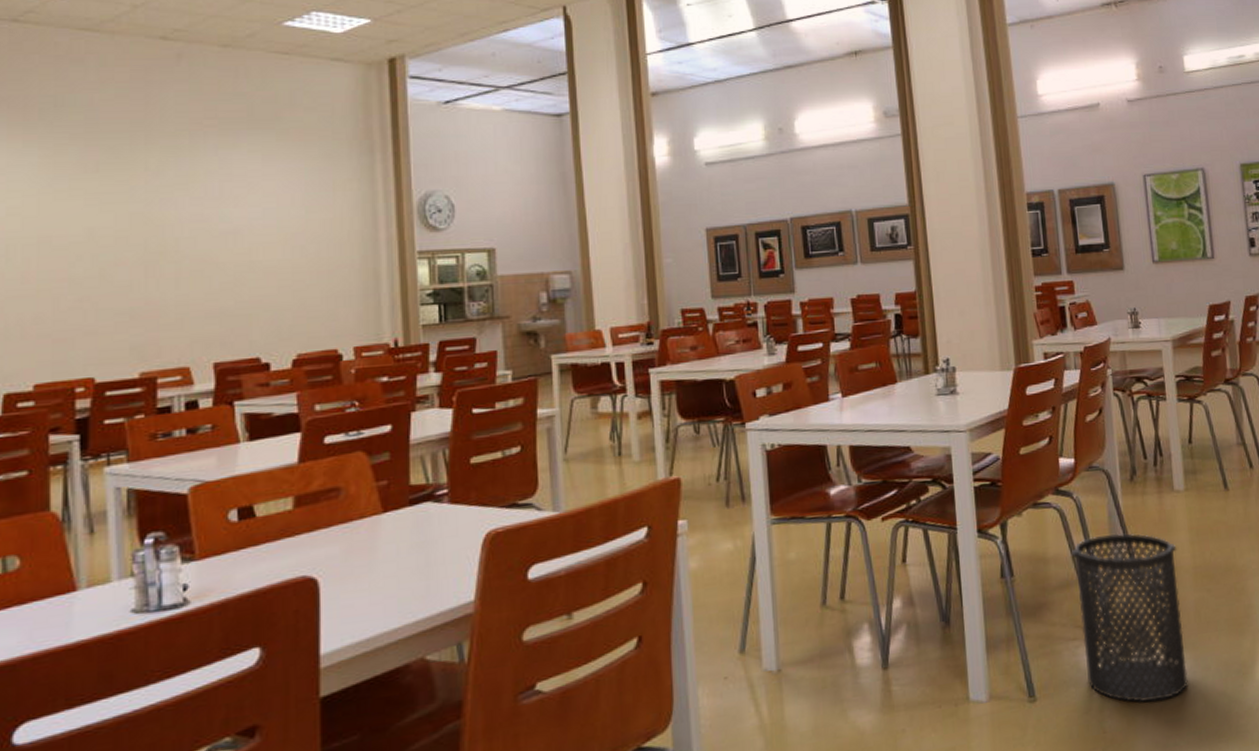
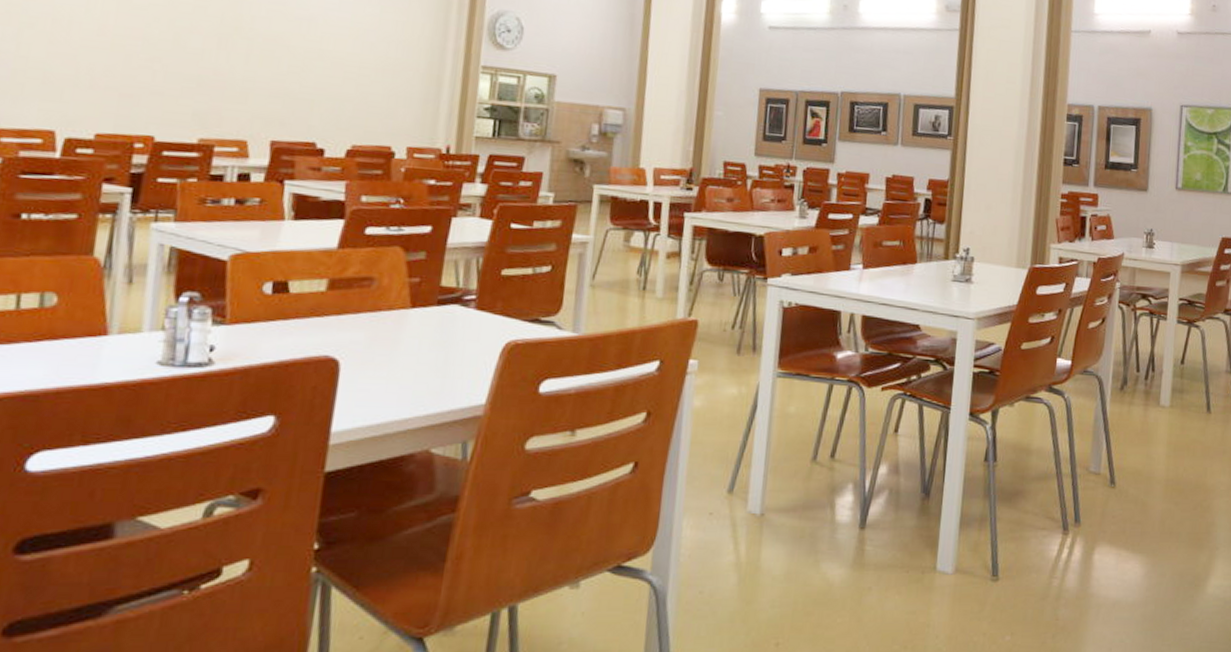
trash can: present [1072,533,1188,703] -> none [1050,436,1153,599]

